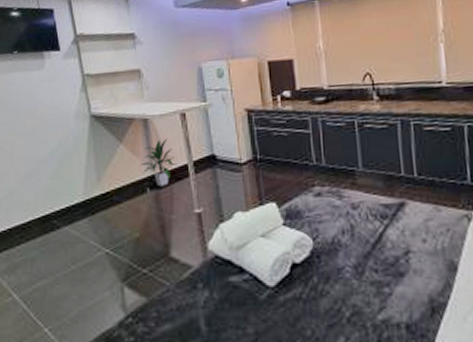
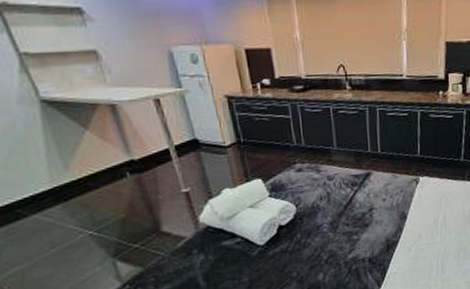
indoor plant: present [140,137,178,187] -> none [114,123,158,171]

